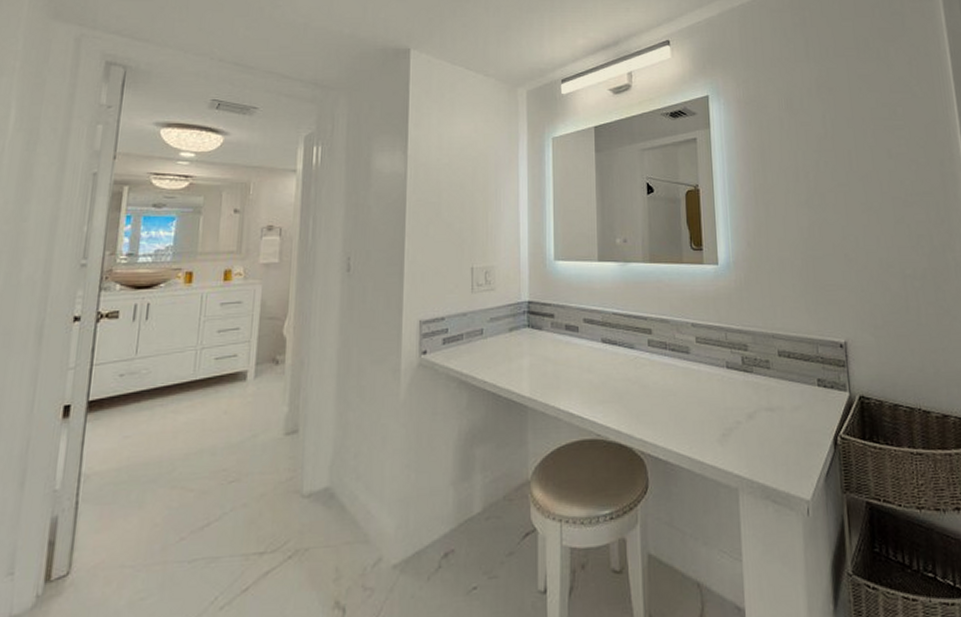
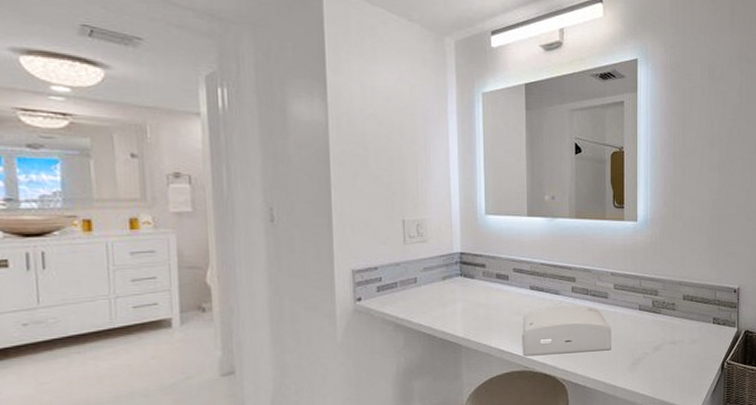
tissue dispenser: none [593,361,697,421] -> present [522,305,612,355]

